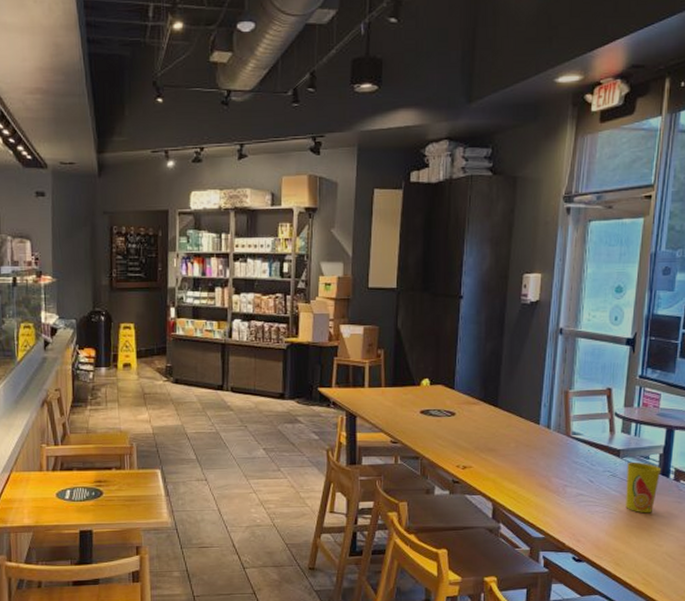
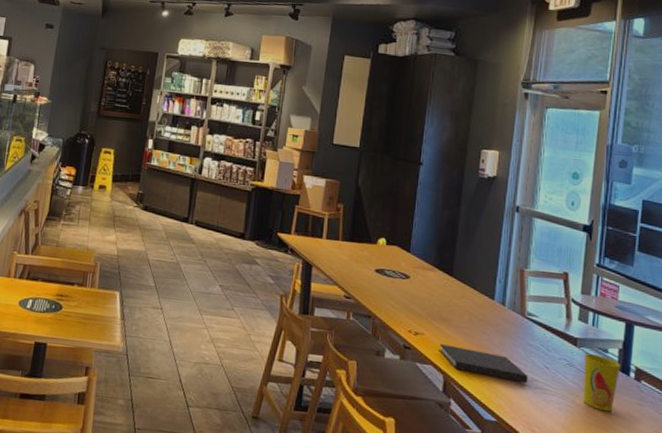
diary: none [487,473,574,498] -> present [439,344,528,383]

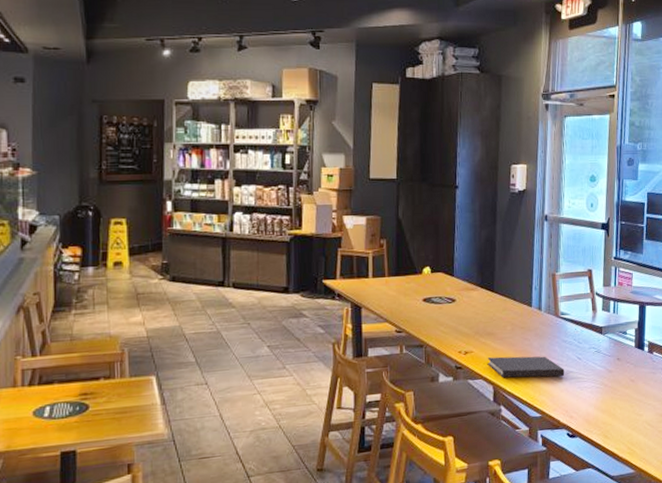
cup: present [583,353,620,412] -> none [609,337,637,386]

